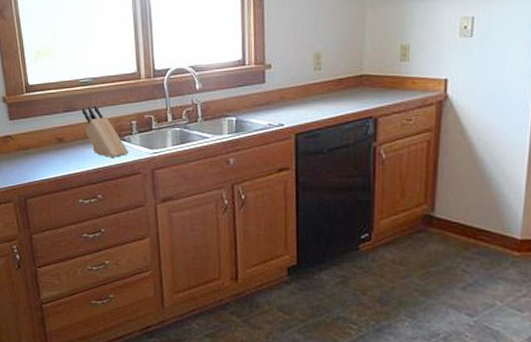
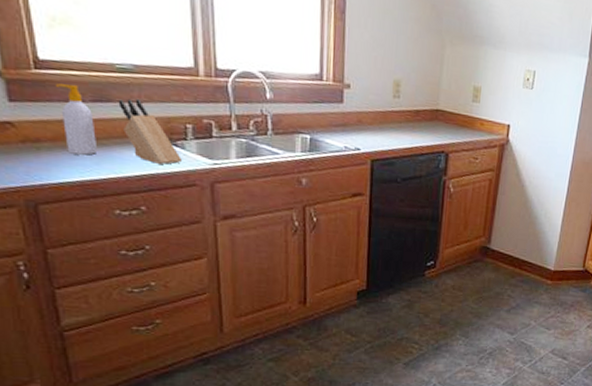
soap bottle: none [39,100,67,156] -> present [55,83,98,155]

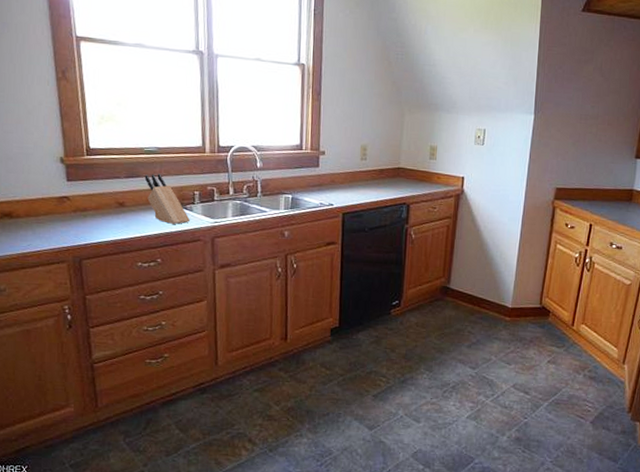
soap bottle: present [55,83,98,155] -> none [100,165,128,220]

